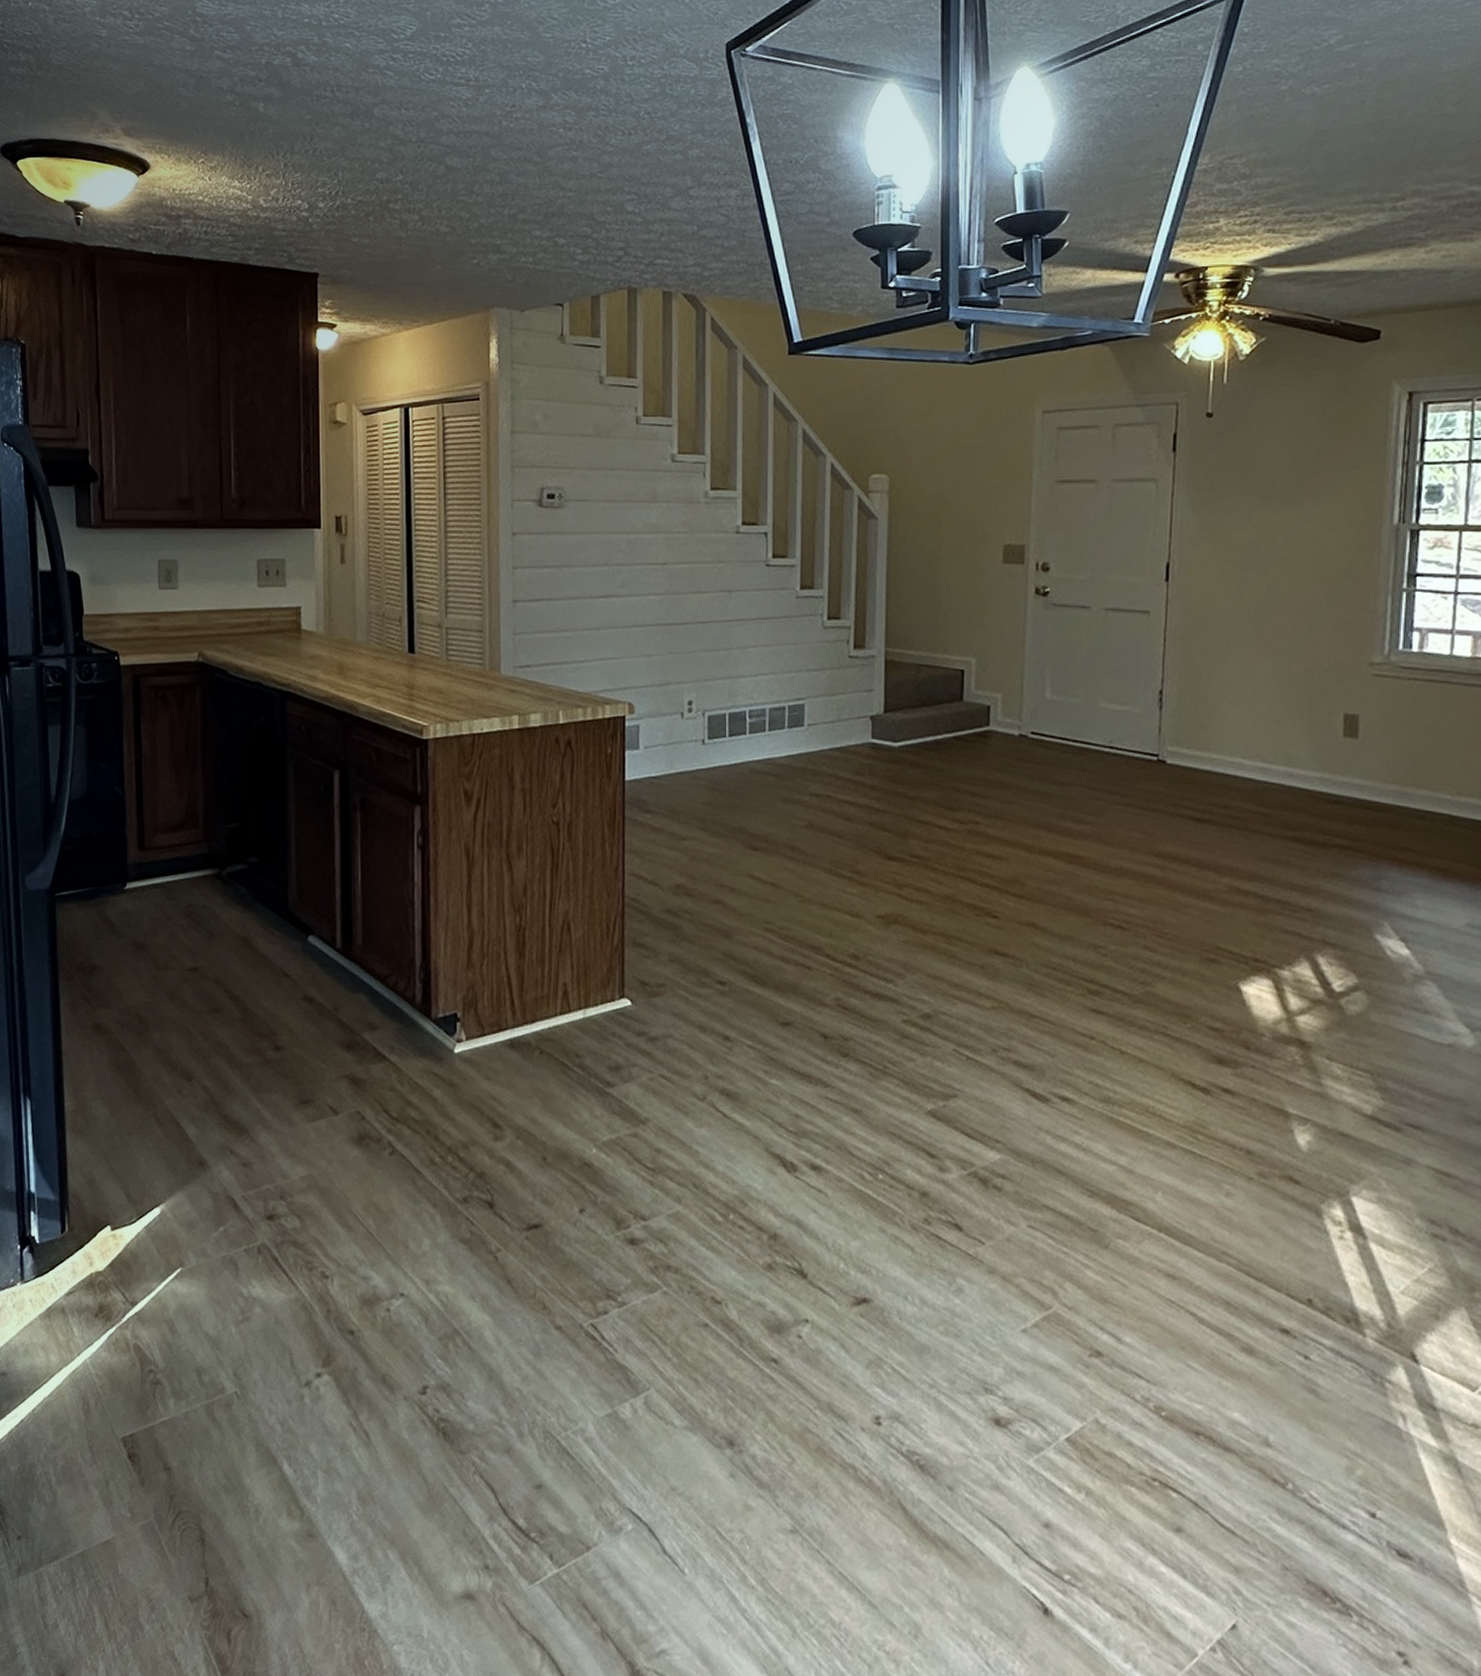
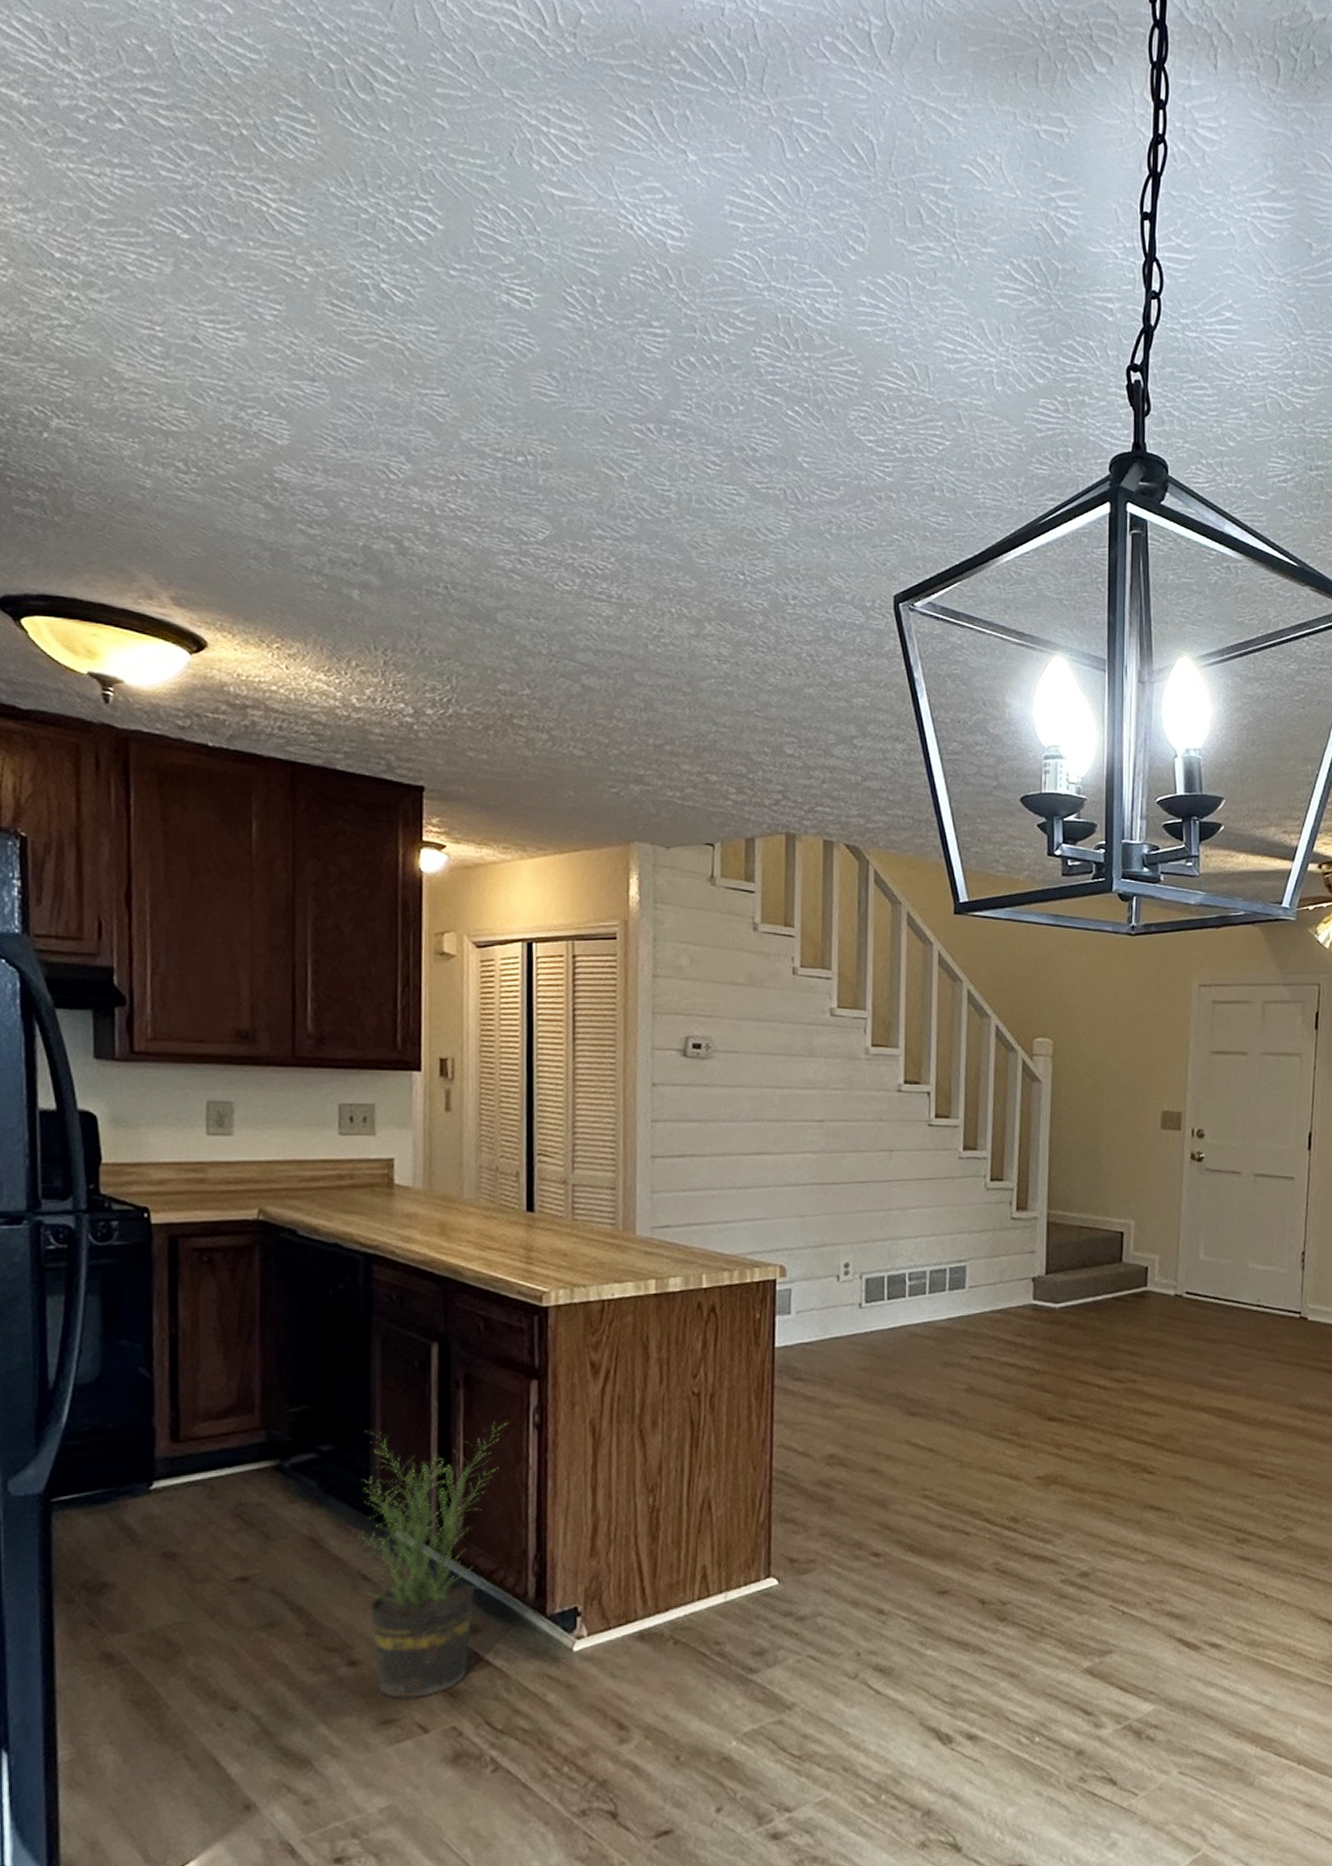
potted plant: none [279,842,396,1083] -> present [358,1422,507,1699]

